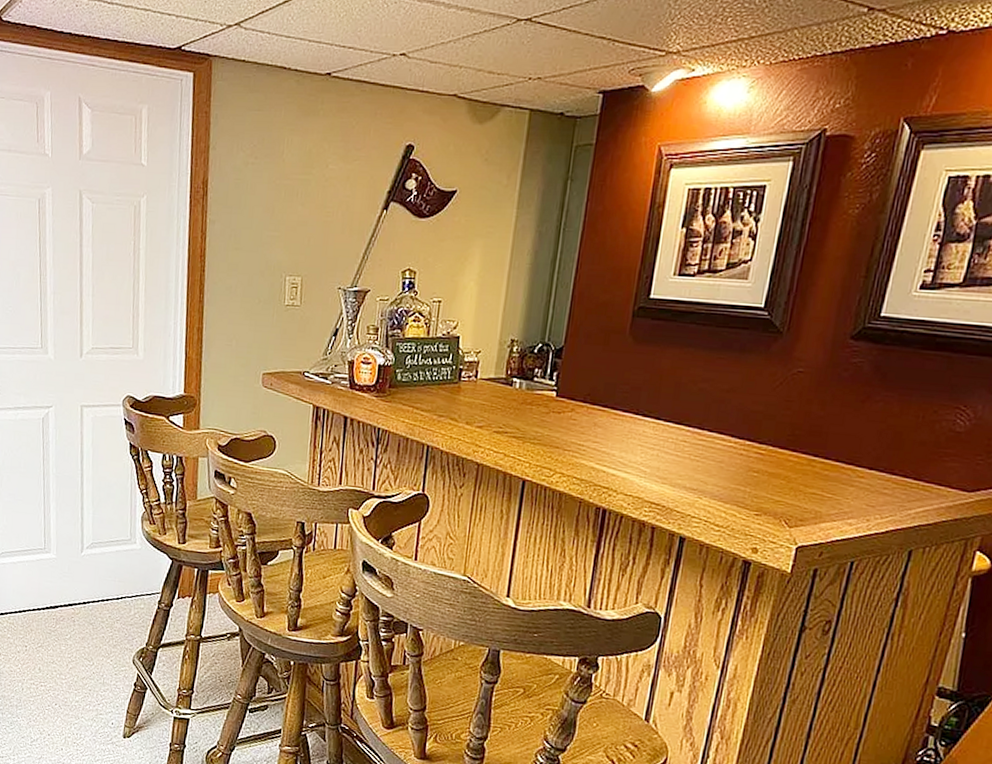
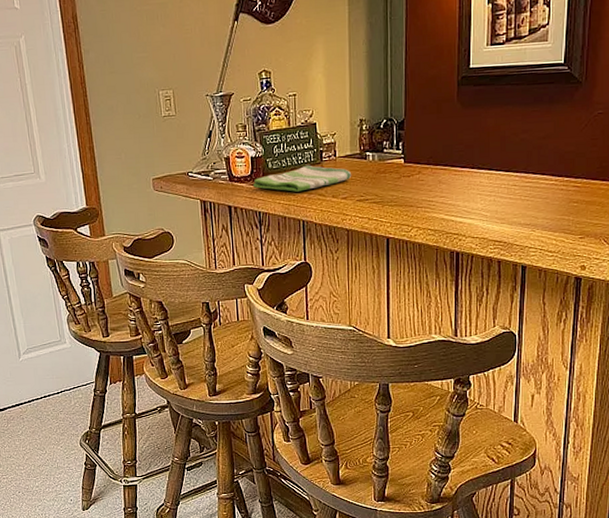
dish towel: none [376,382,493,412] -> present [253,165,352,192]

